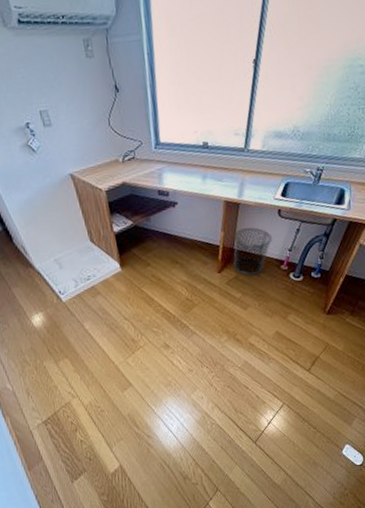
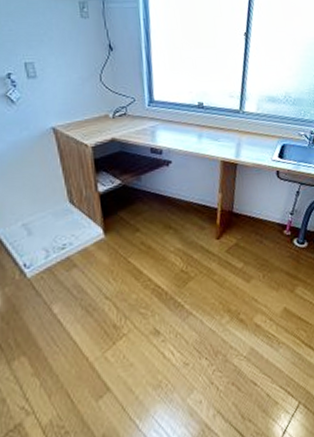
waste bin: present [234,227,273,275] -> none [232,189,273,242]

